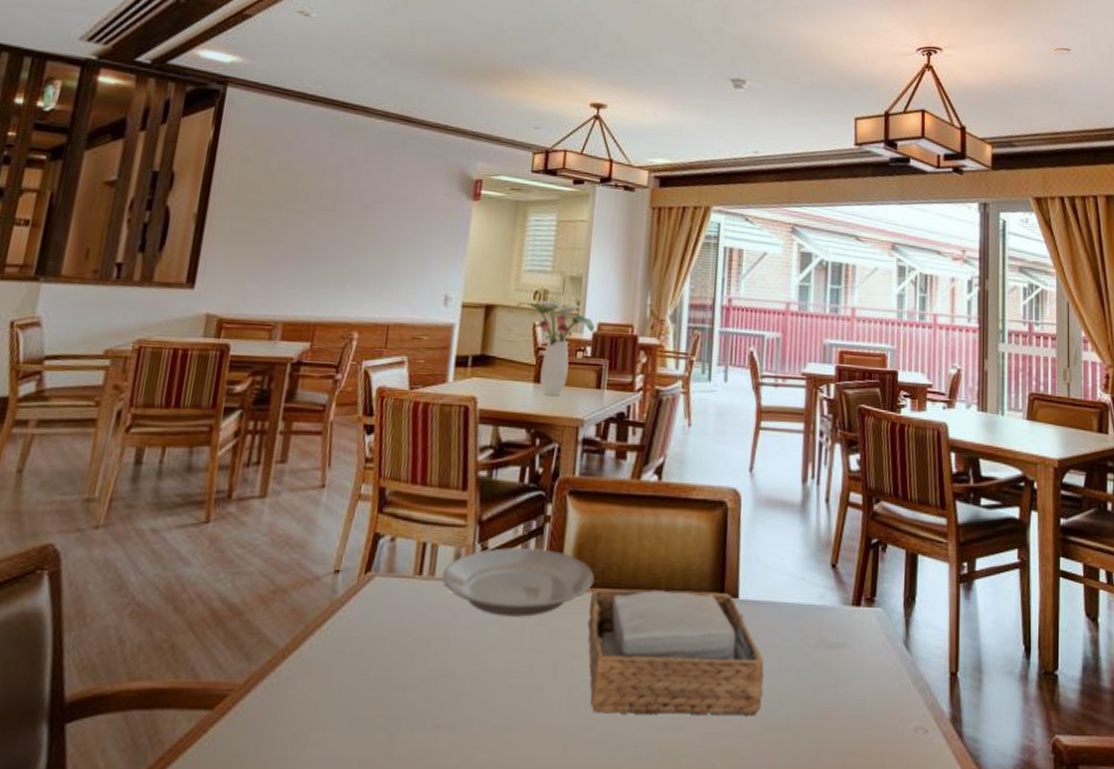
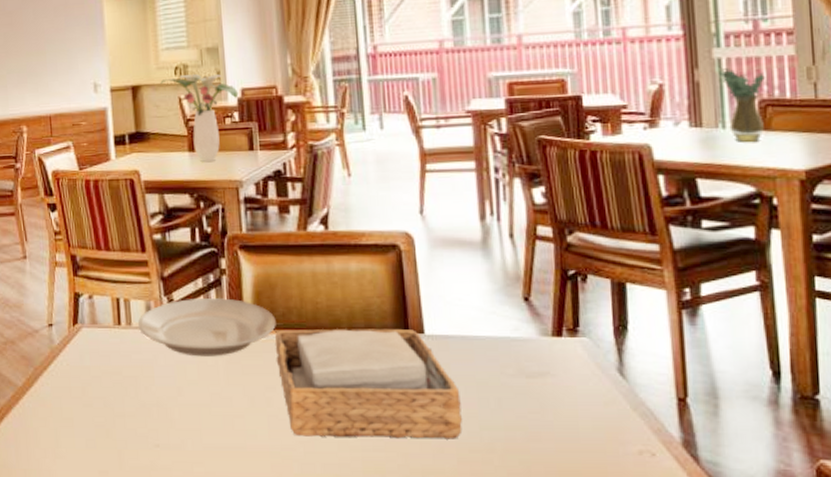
vase: none [1002,359,1035,431] -> present [719,66,766,143]

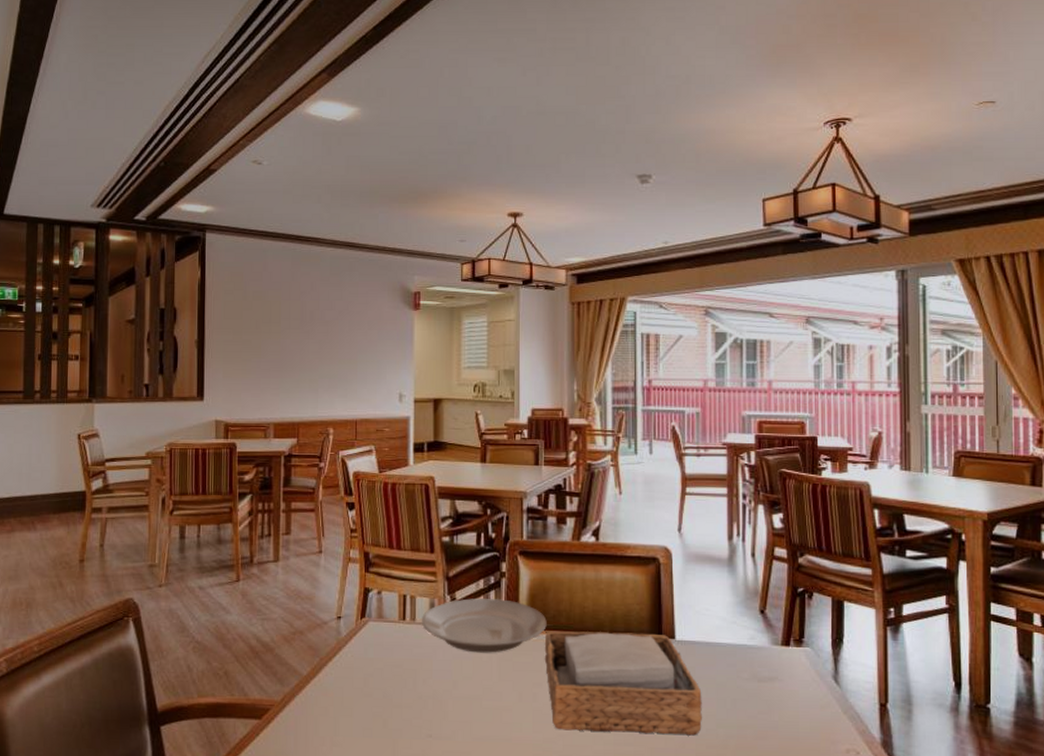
flower arrangement: present [160,73,239,163] -> none [460,391,529,474]
vase: present [719,66,766,143] -> none [926,420,961,487]

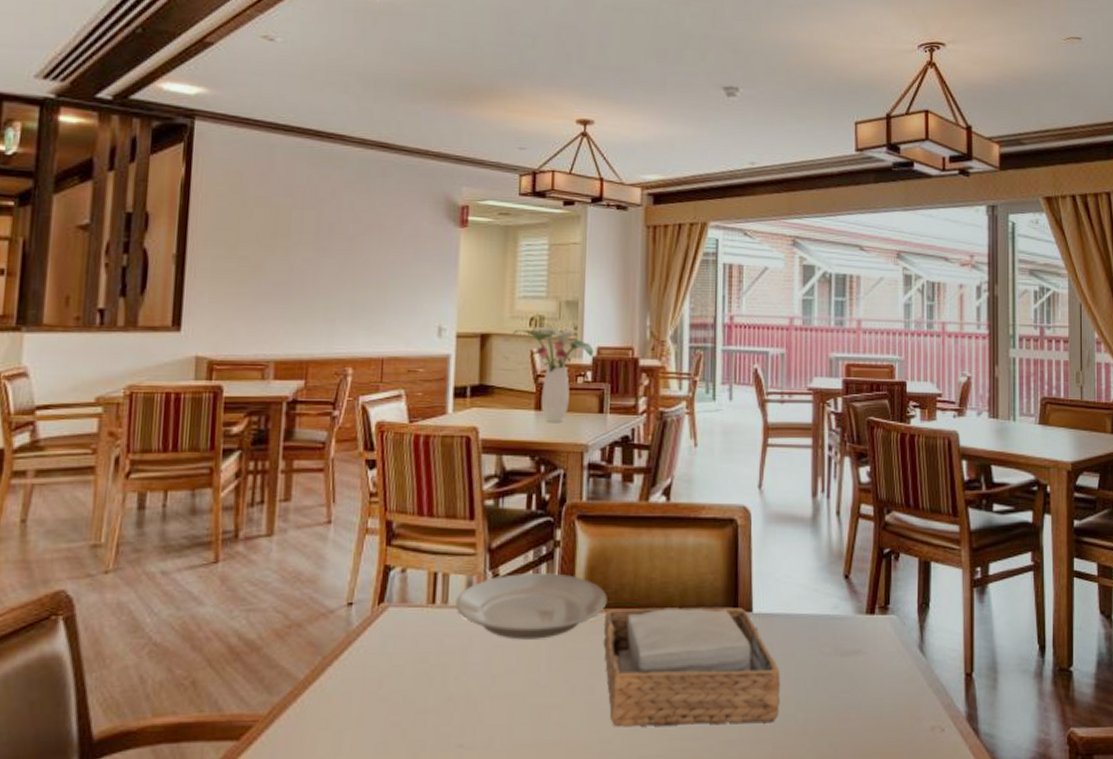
flower arrangement: none [460,391,529,474] -> present [513,326,594,423]

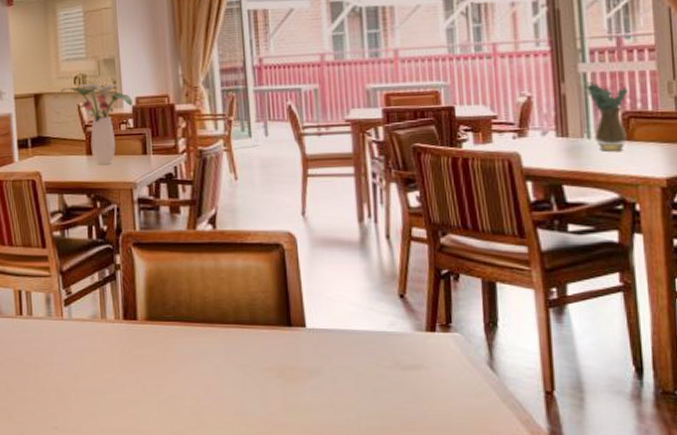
plate: present [454,573,607,640] -> none [38,292,167,346]
napkin holder: present [603,606,780,727] -> none [165,322,341,427]
vase: none [1013,364,1047,436] -> present [584,80,629,152]

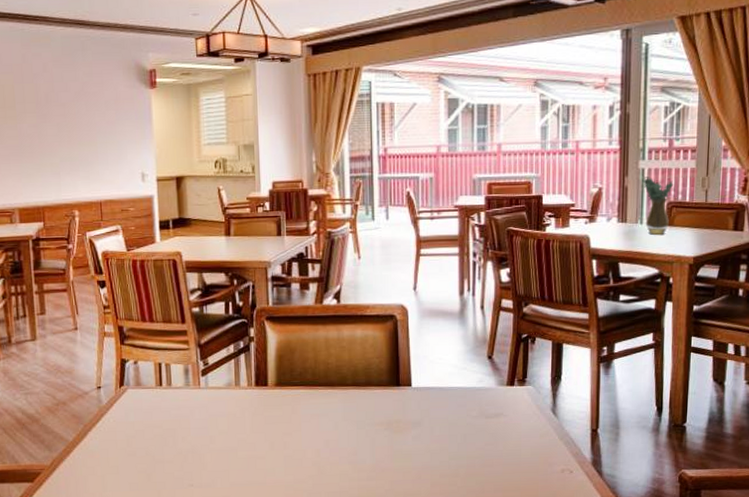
flower arrangement: present [60,83,133,166] -> none [202,167,270,246]

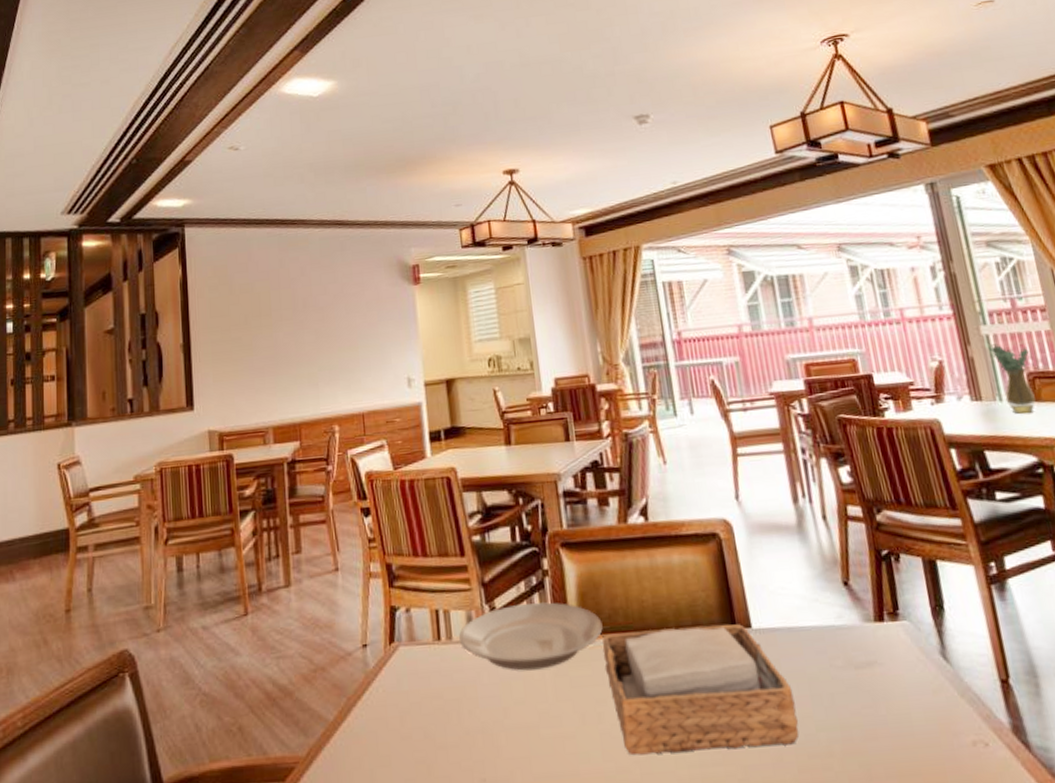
plate: none [176,361,294,411] -> present [458,602,603,671]
napkin holder: none [292,383,436,472] -> present [602,623,799,755]

